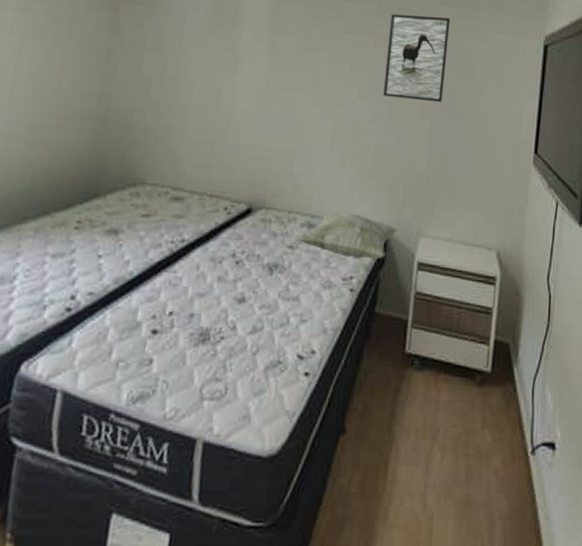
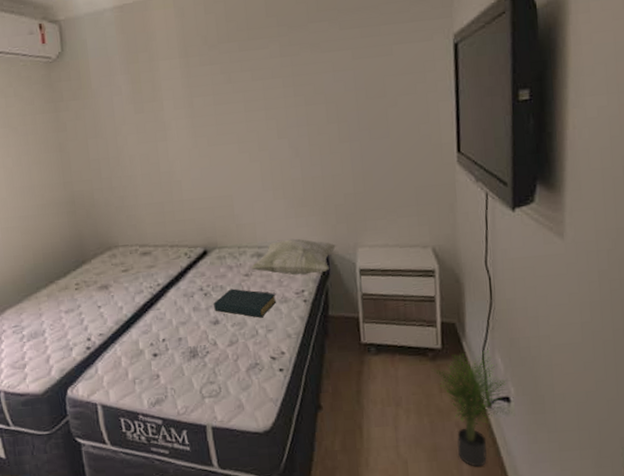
hardback book: none [243,261,320,303] -> present [214,288,277,318]
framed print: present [383,14,450,103] -> none [294,41,358,131]
potted plant: none [479,381,558,532] -> present [434,350,512,467]

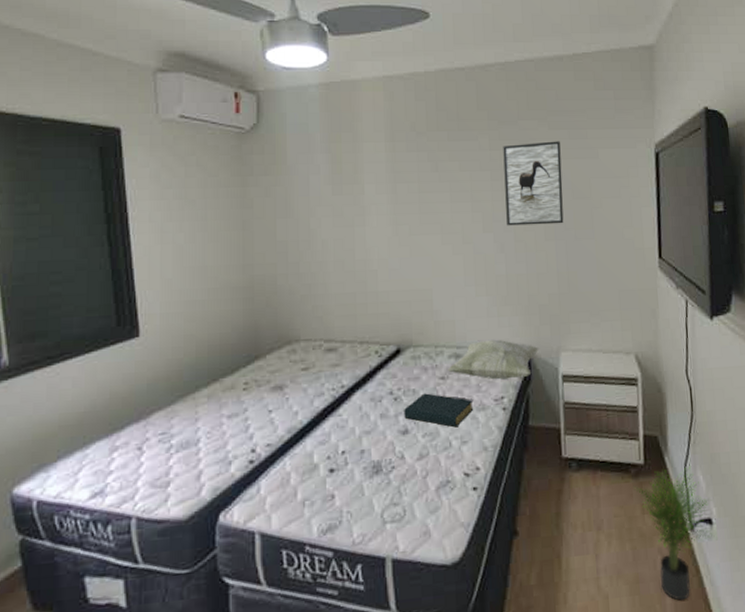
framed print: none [294,41,358,131] -> present [503,141,564,226]

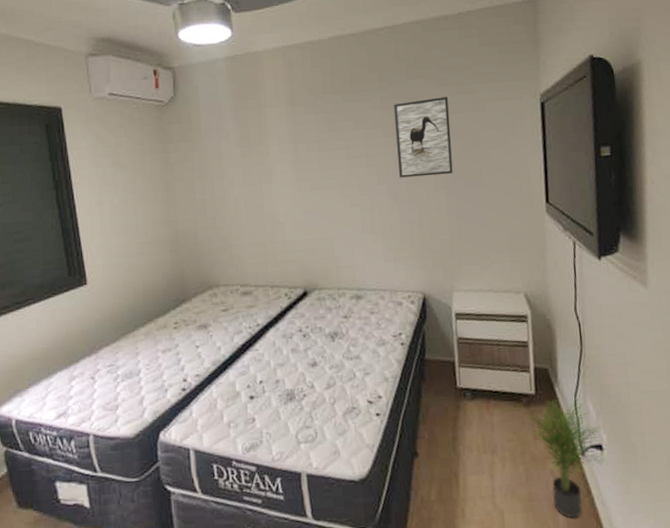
hardback book: present [404,393,474,428] -> none [312,330,375,361]
decorative pillow: present [448,339,540,380] -> none [350,281,433,318]

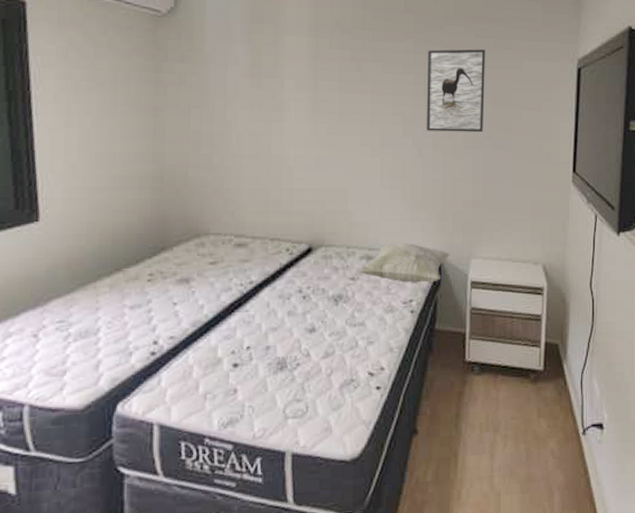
decorative pillow: none [350,281,433,318] -> present [359,243,451,283]
potted plant: present [528,396,605,518] -> none [534,373,604,499]

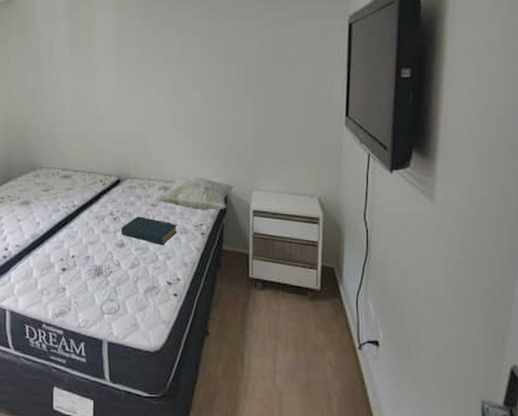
hardback book: none [312,293,382,328] -> present [121,216,177,245]
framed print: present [427,49,485,133] -> none [212,12,263,84]

